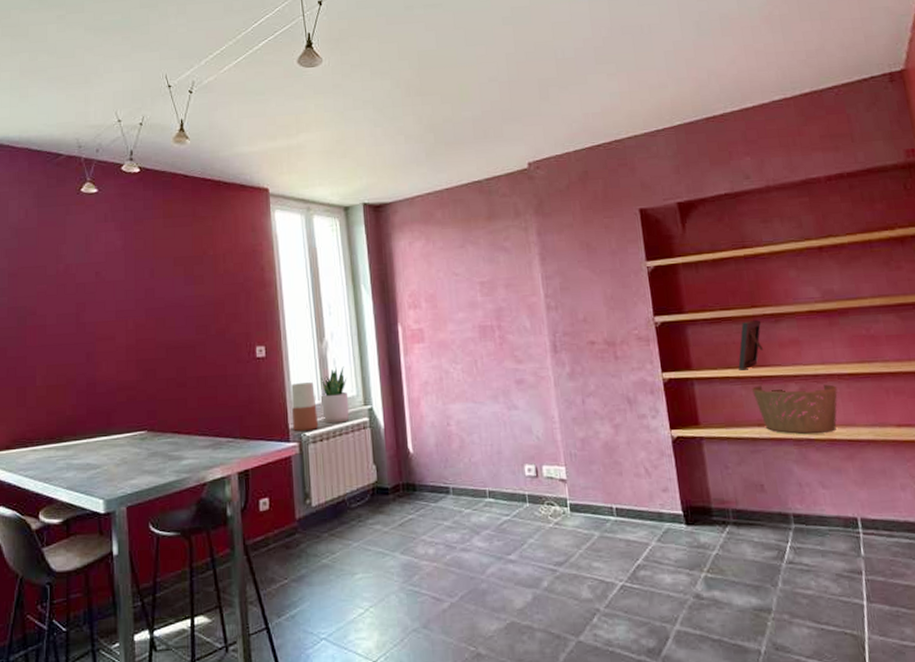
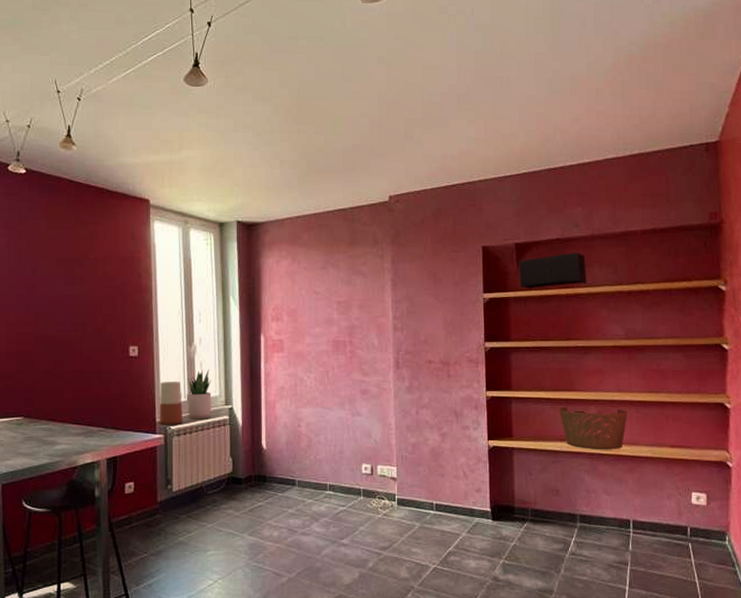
decorative box: none [683,207,768,253] -> present [518,252,587,289]
picture frame: present [738,320,763,370] -> none [550,351,574,393]

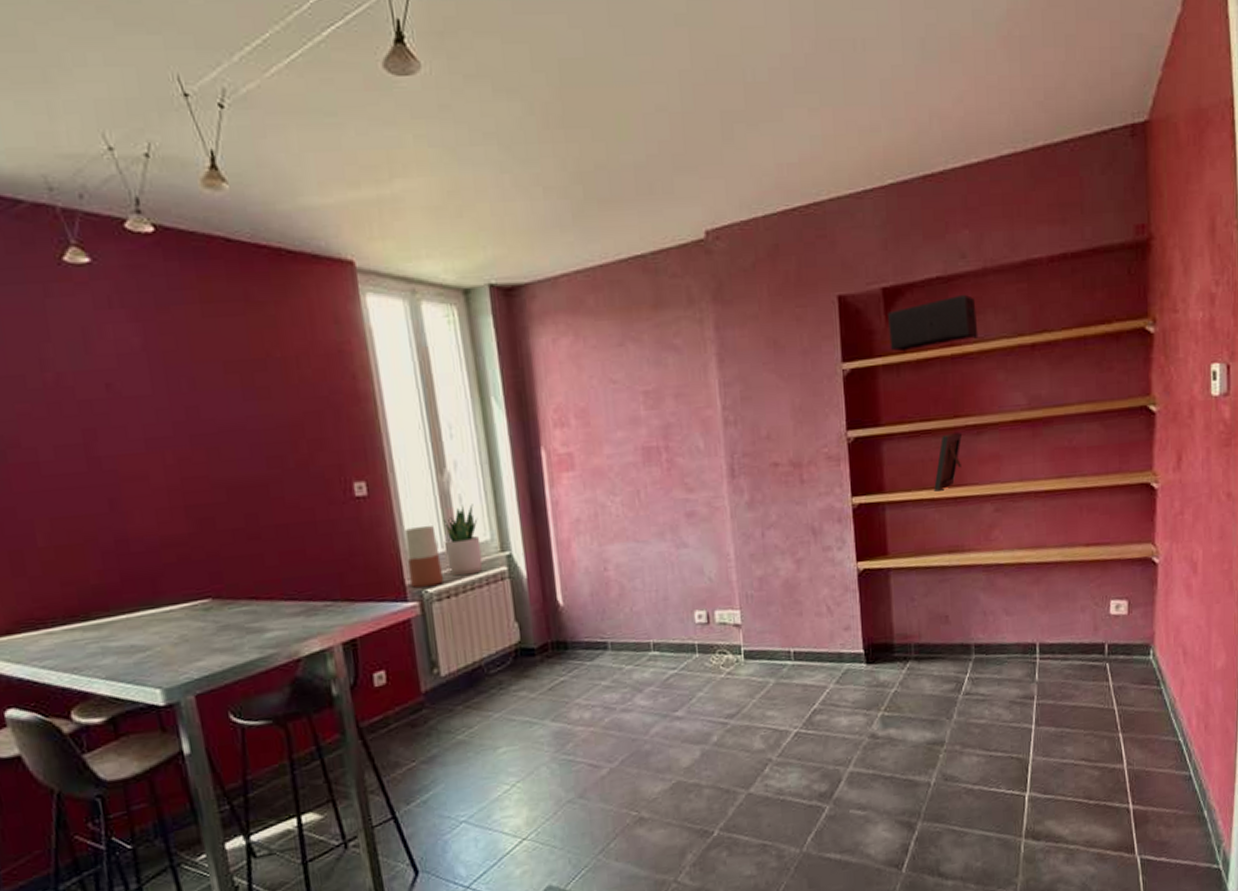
picture frame: none [550,351,574,393] -> present [934,433,963,491]
basket: present [558,407,628,449] -> none [945,502,1032,559]

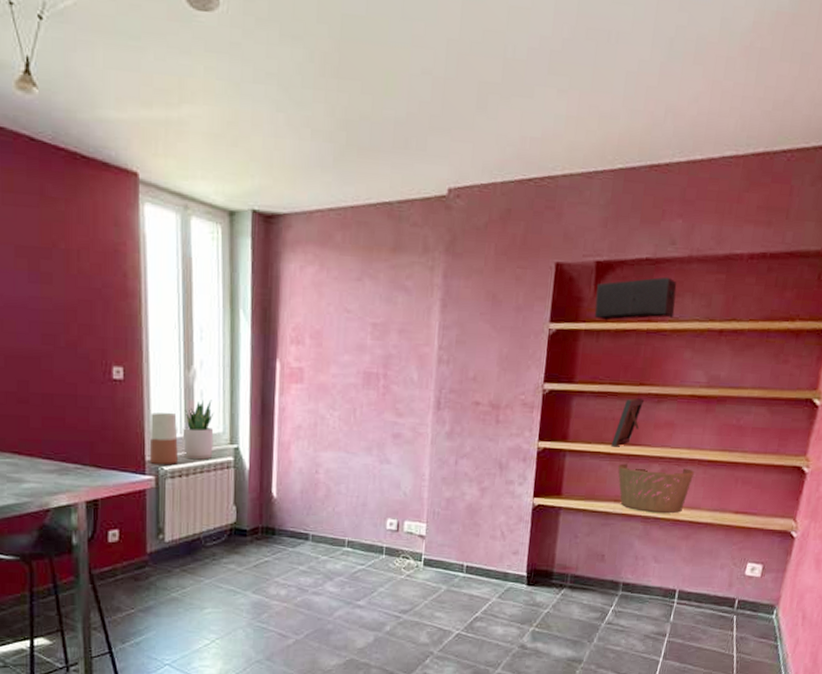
basket: none [945,502,1032,559] -> present [617,463,694,513]

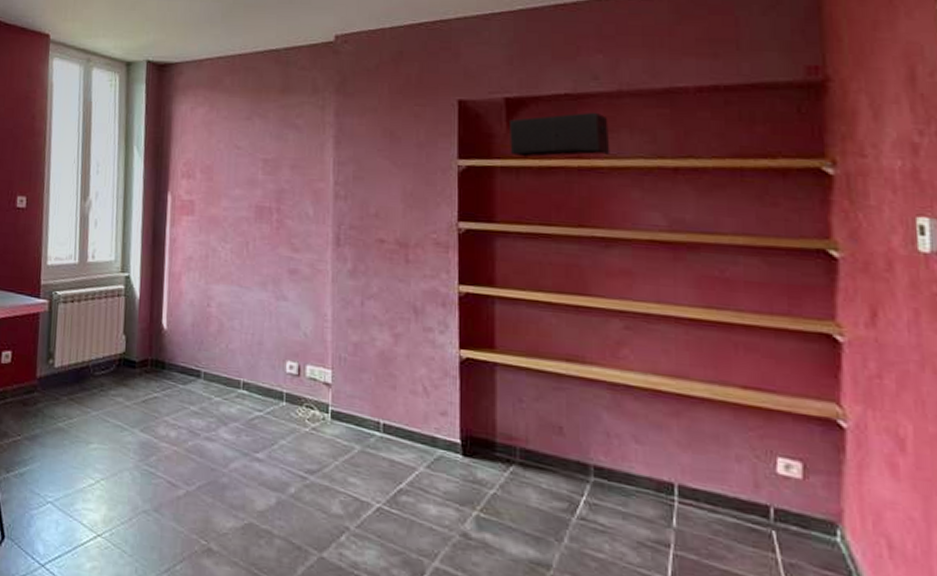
vase: present [150,412,179,465] -> none [45,239,72,290]
planter: present [182,399,214,460] -> none [76,228,107,287]
picture frame: present [611,398,645,447] -> none [552,241,588,296]
basket: present [617,463,694,513] -> none [564,315,671,382]

